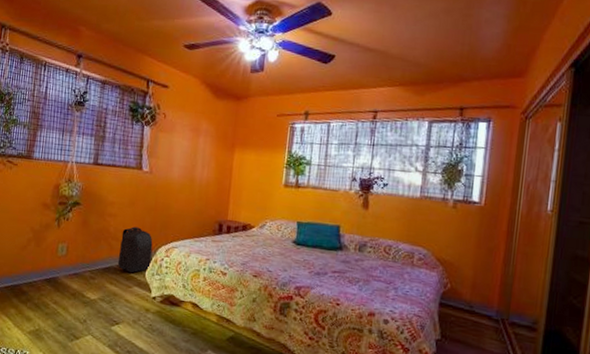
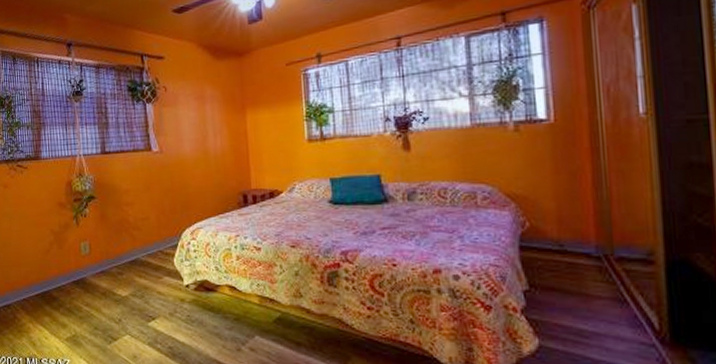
backpack: present [117,226,153,273] -> none [142,212,178,261]

